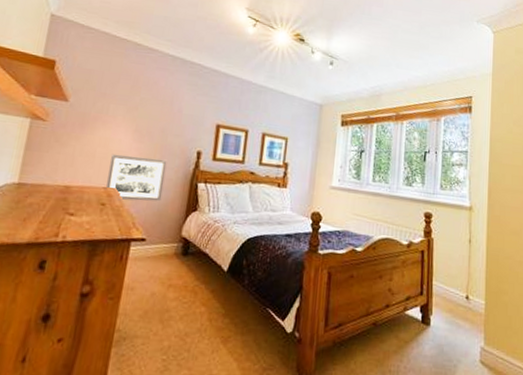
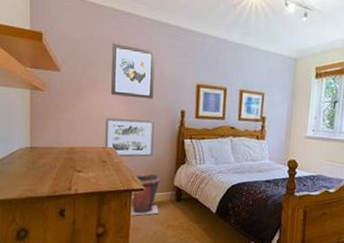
wall art: none [121,77,175,137] -> present [110,43,155,99]
waste bin: none [126,220,168,272] -> present [130,173,161,216]

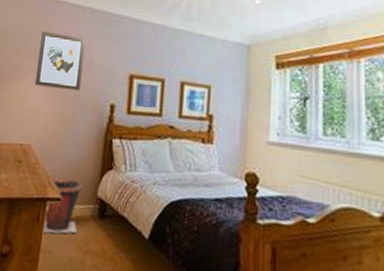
wall art: present [105,117,155,158] -> none [22,109,80,159]

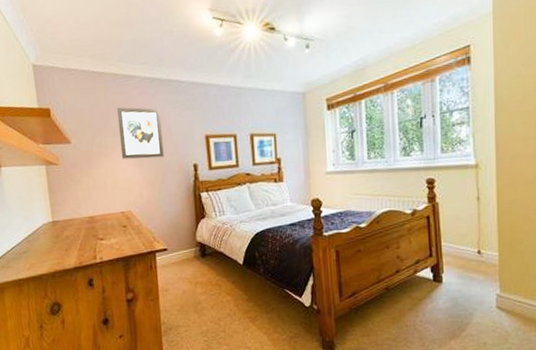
waste bin: present [43,178,83,234] -> none [154,232,185,277]

